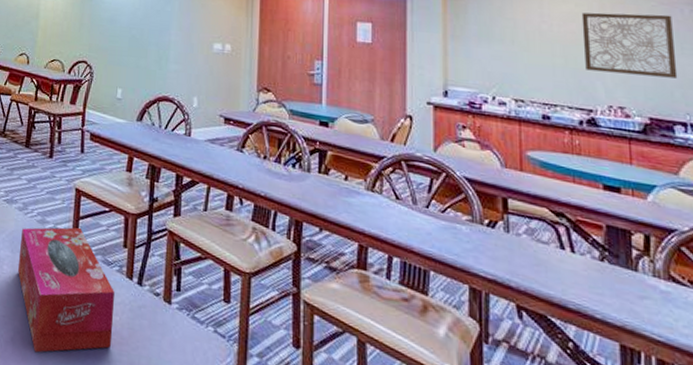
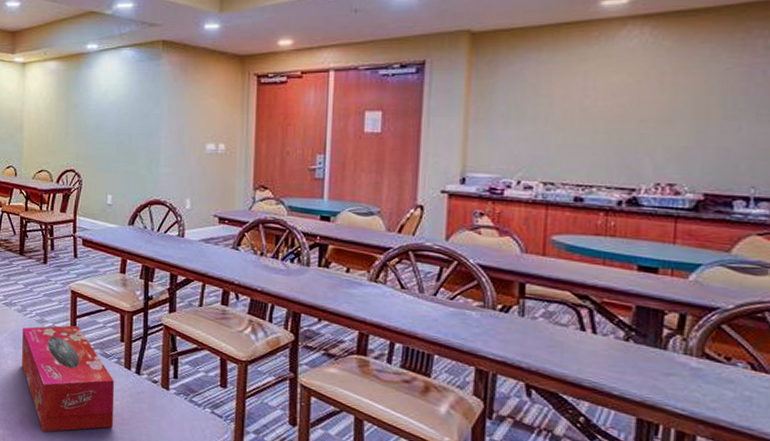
wall art: present [581,12,678,79] -> none [632,78,750,149]

